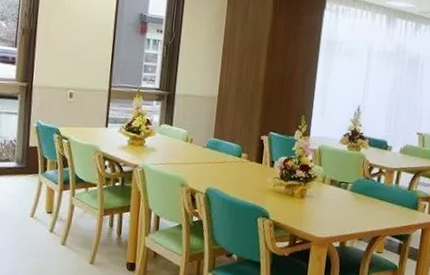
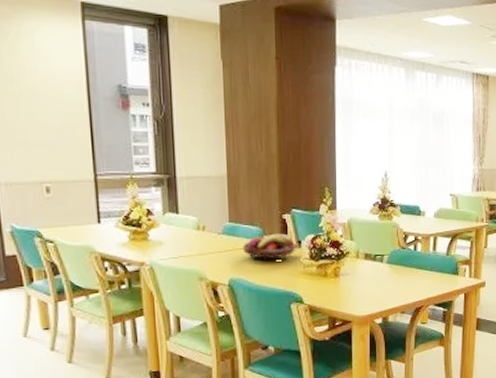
fruit basket: none [222,152,273,176] -> present [242,233,300,260]

